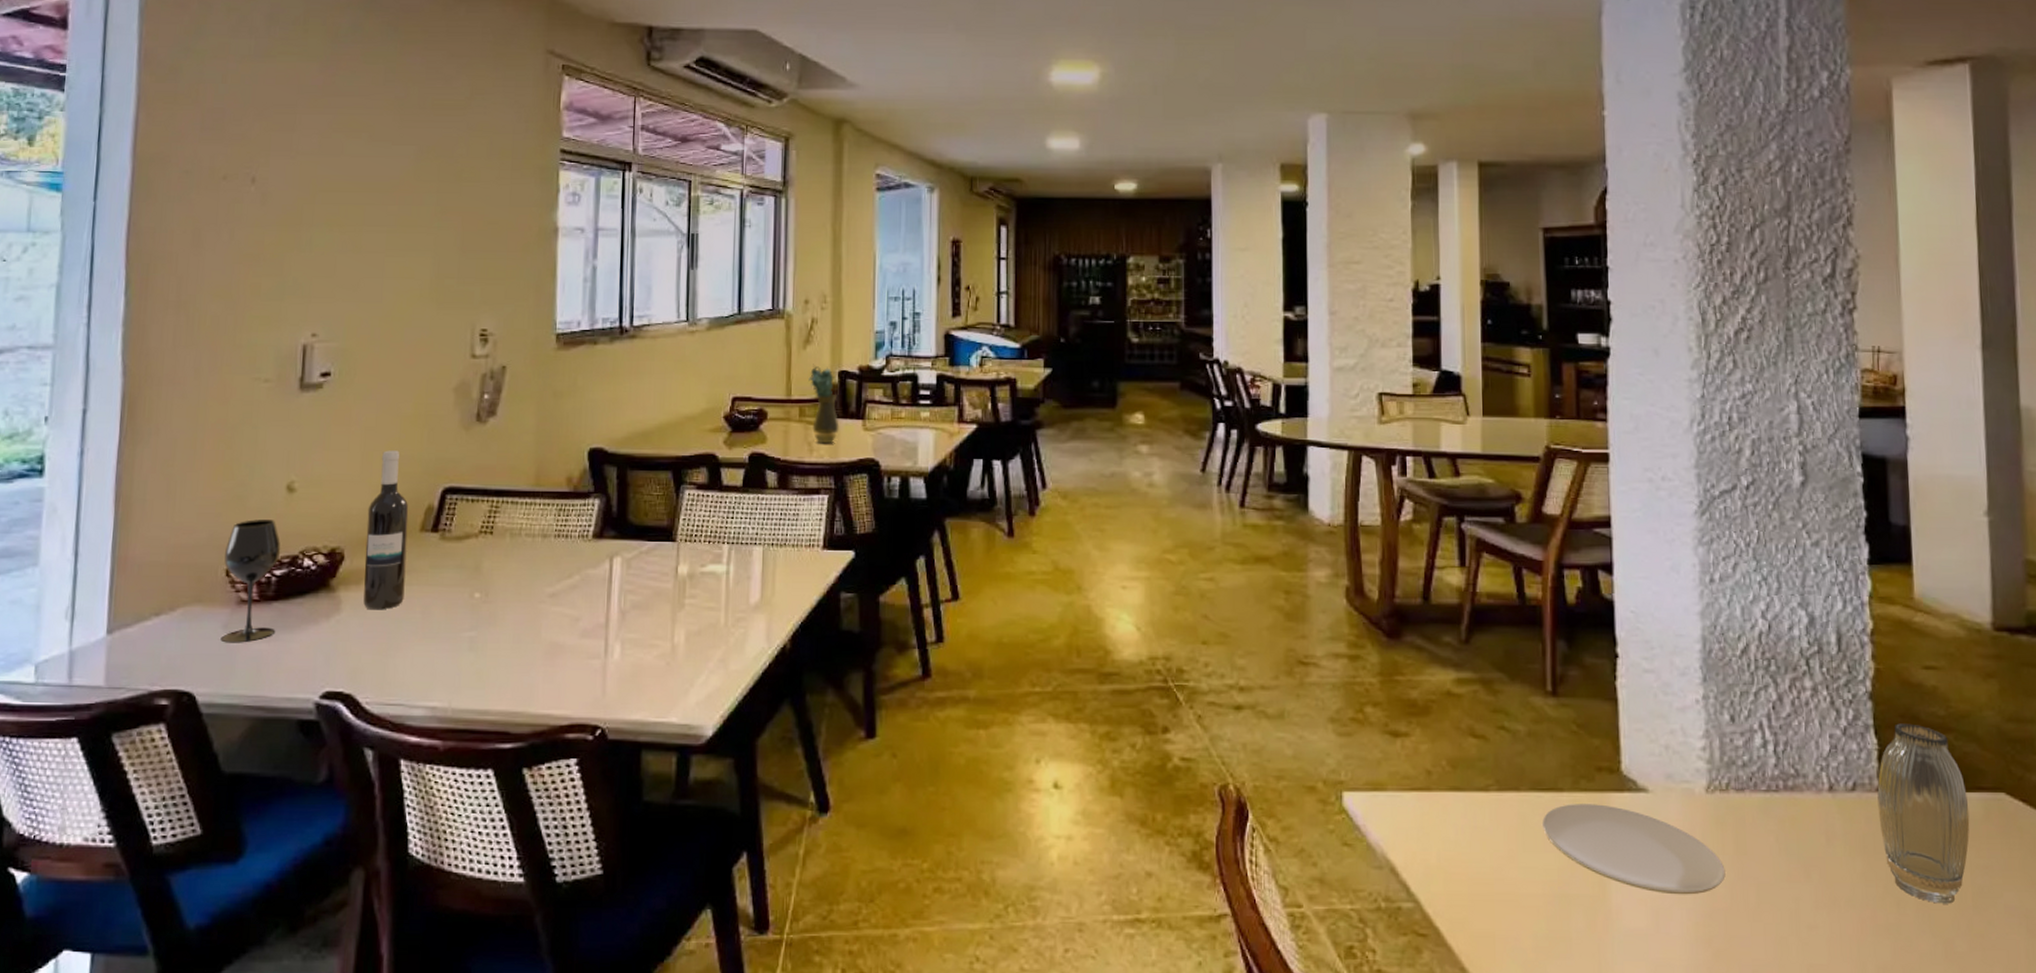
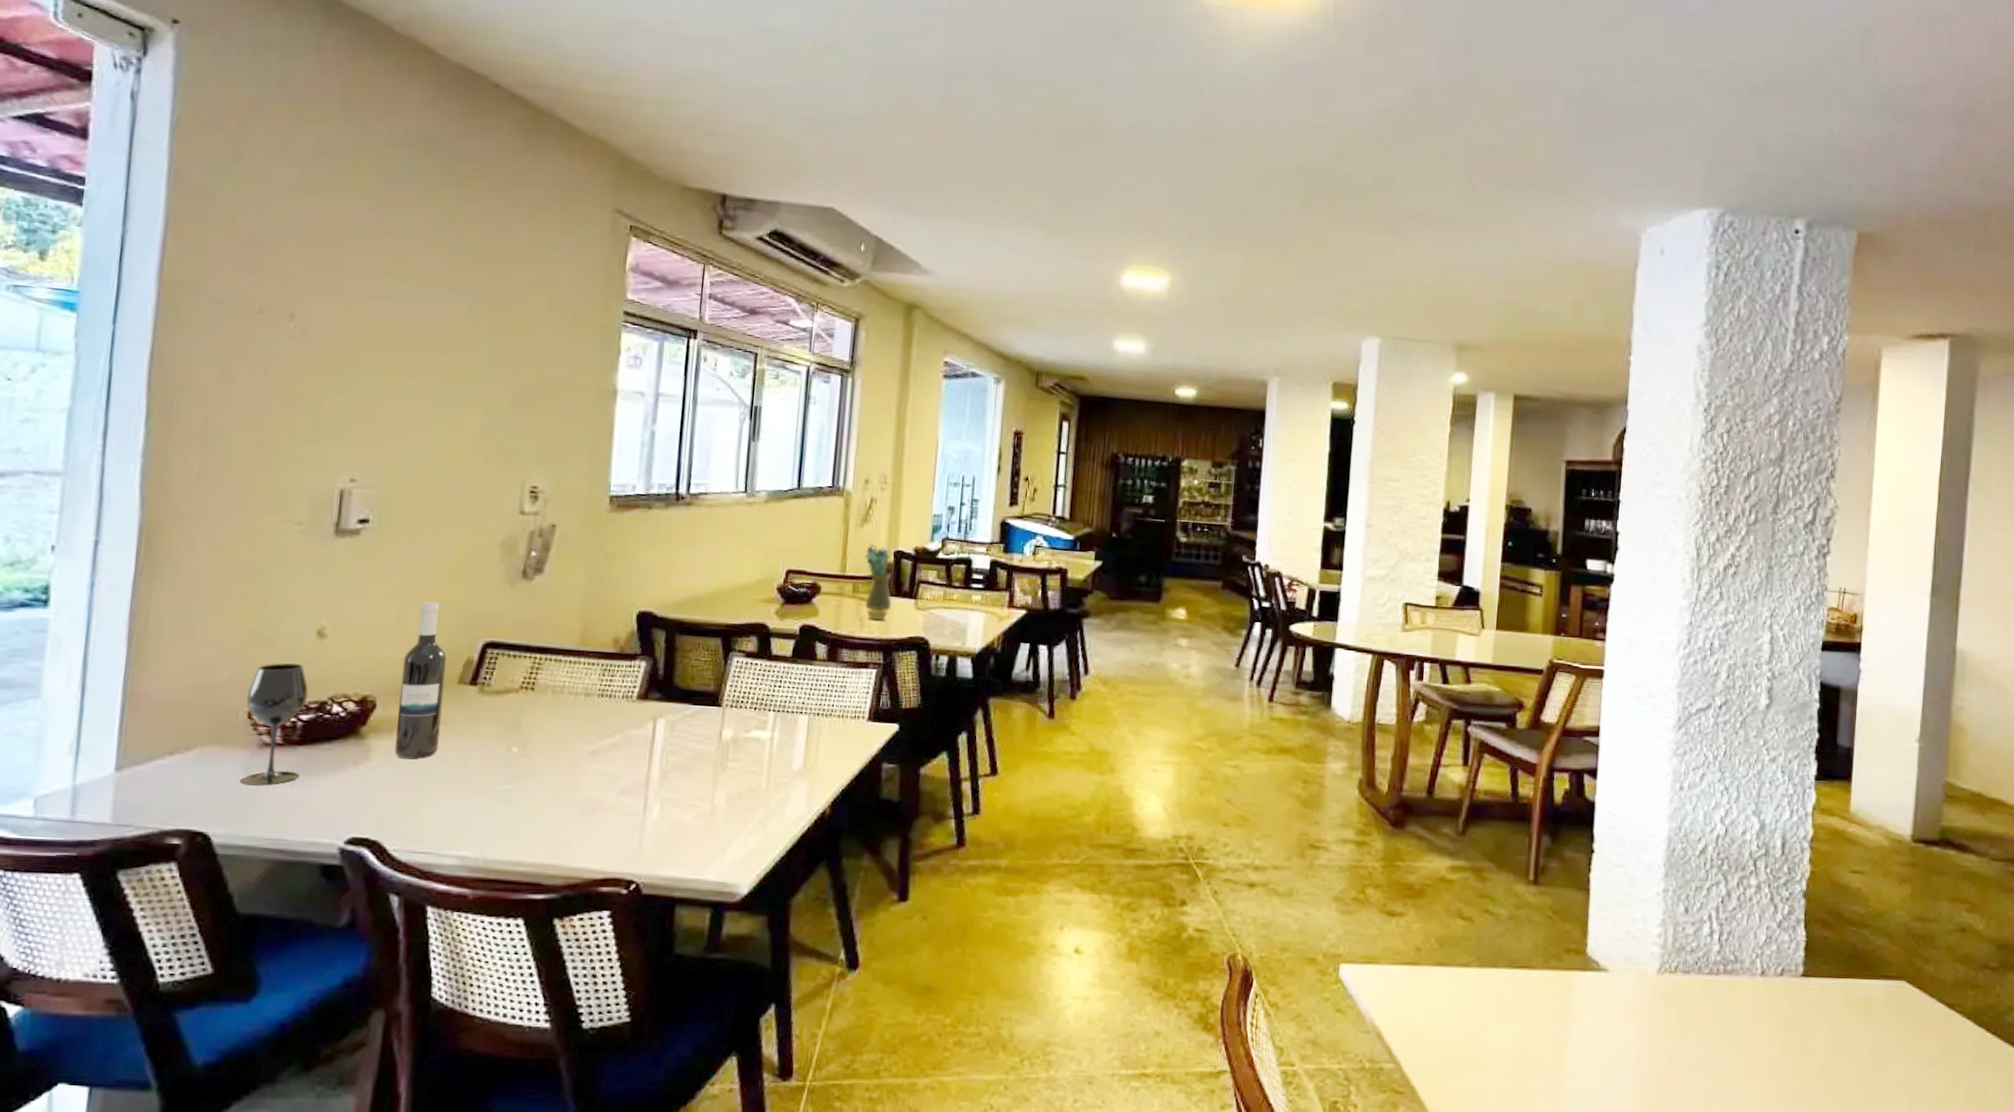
plate: present [1543,804,1726,895] -> none [1514,980,1667,1062]
vase: present [1877,723,1970,904] -> none [1800,919,1875,1074]

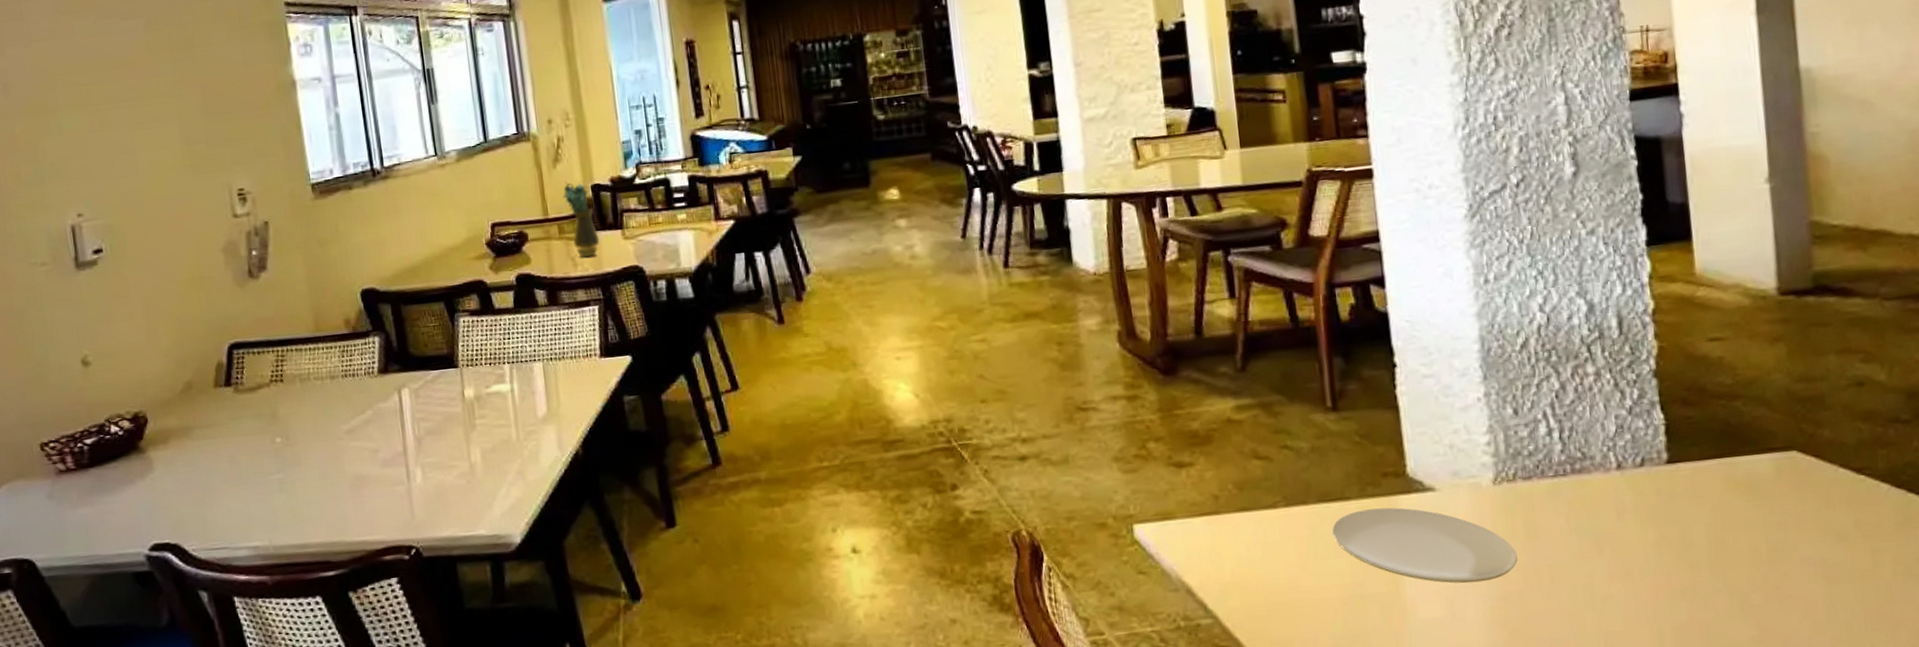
wineglass: present [239,663,309,786] -> none [35,393,97,511]
wine bottle: present [394,601,447,760] -> none [161,314,211,465]
plate: none [1514,980,1667,1062] -> present [1332,507,1518,584]

